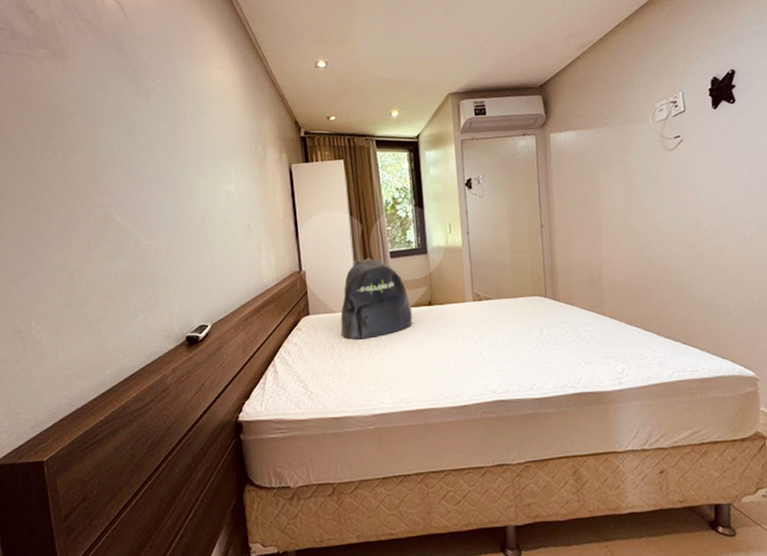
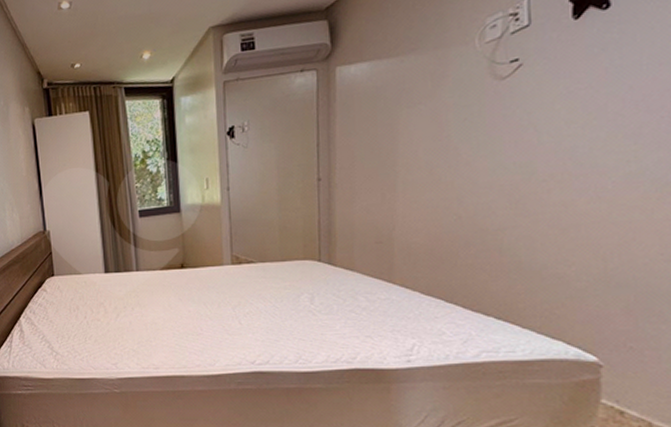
backpack: present [340,258,413,340] -> none [86,217,163,303]

